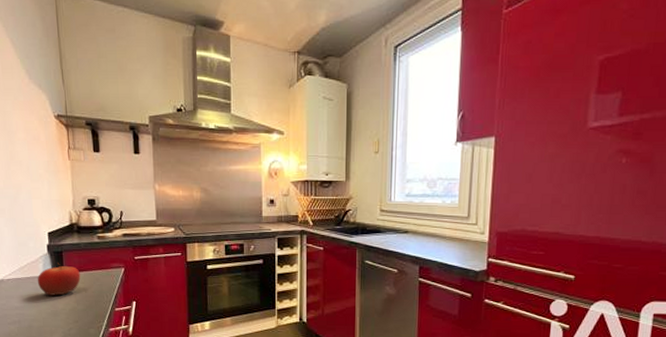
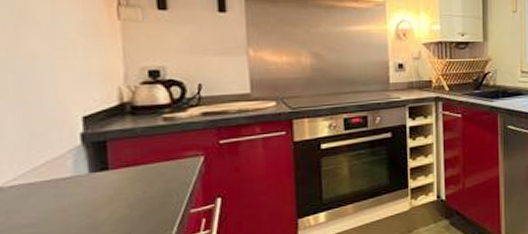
fruit: present [37,263,81,296] -> none [62,157,136,203]

